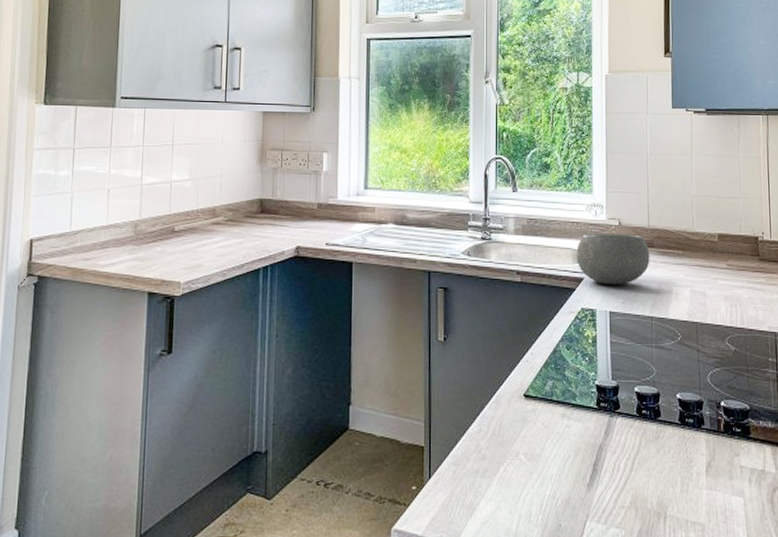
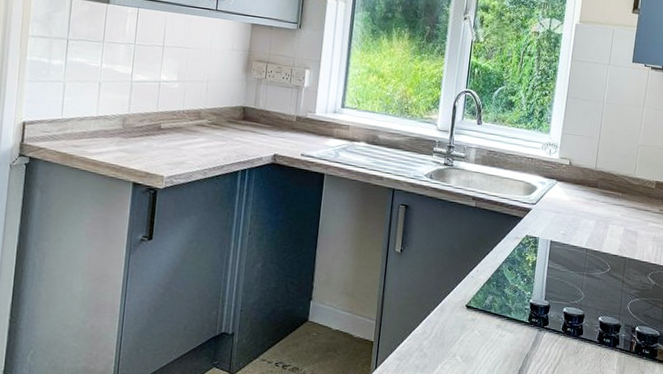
bowl: present [576,234,650,285] -> none [527,169,594,219]

